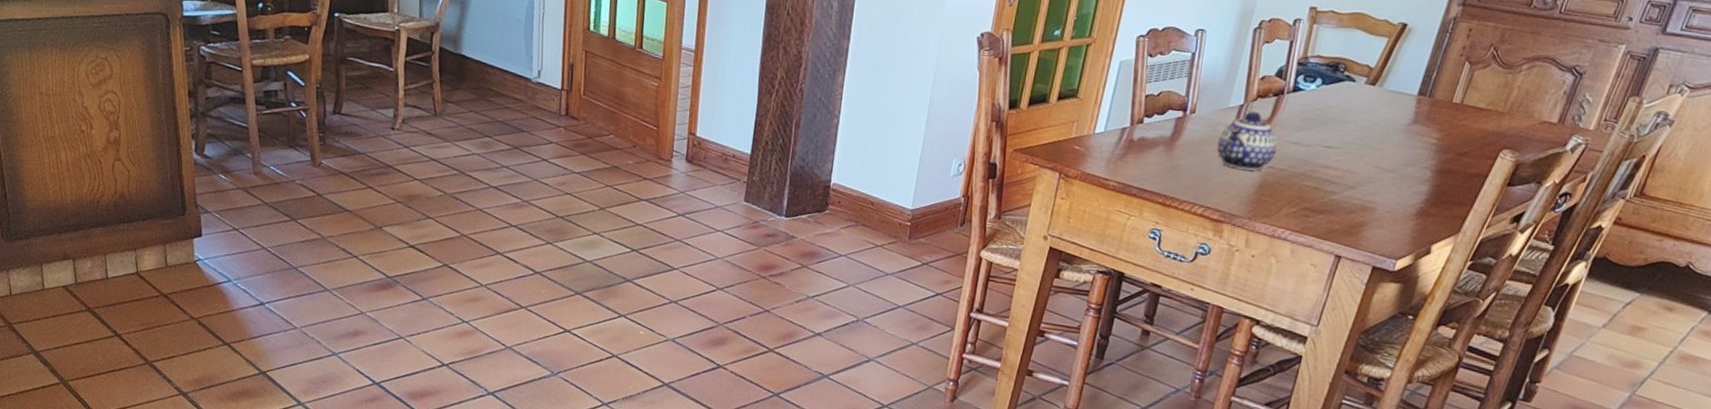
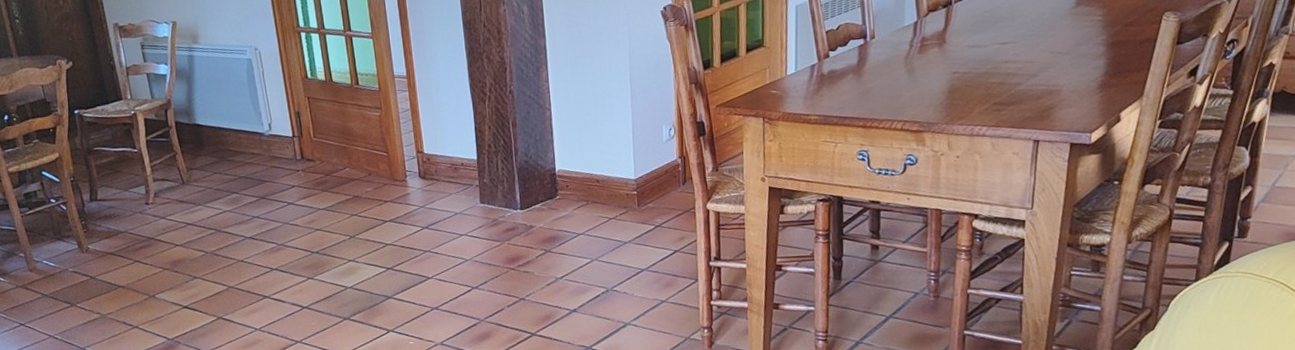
teapot: present [1217,111,1278,171] -> none [901,25,957,81]

